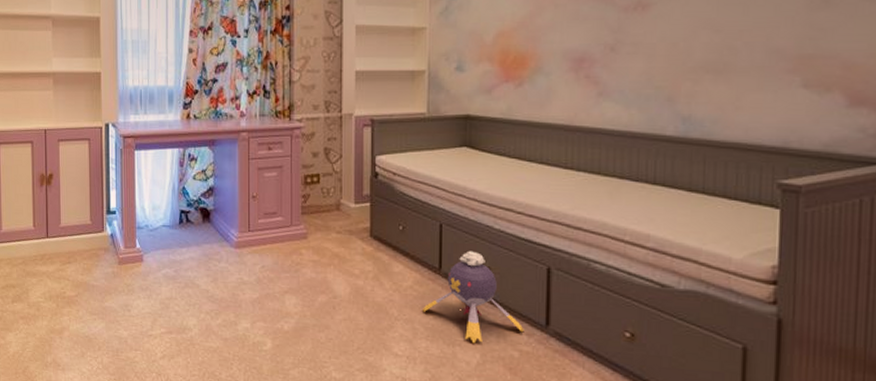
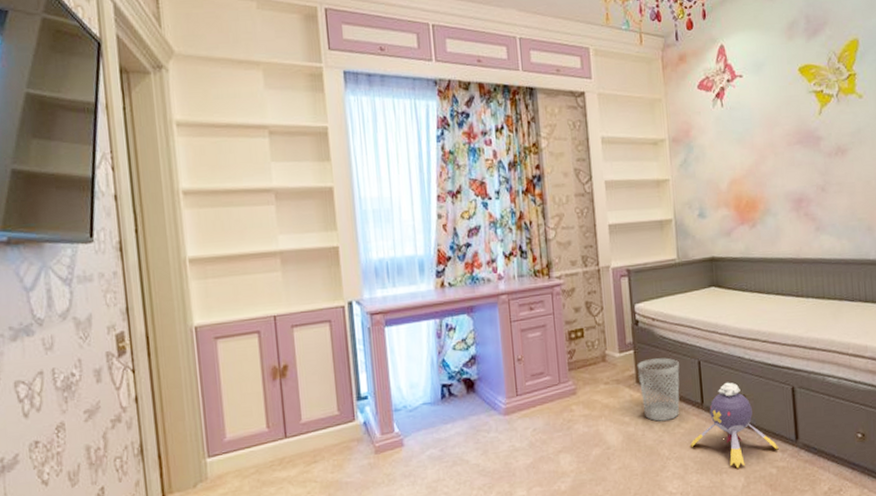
wastebasket: none [372,214,418,280] -> present [637,357,680,421]

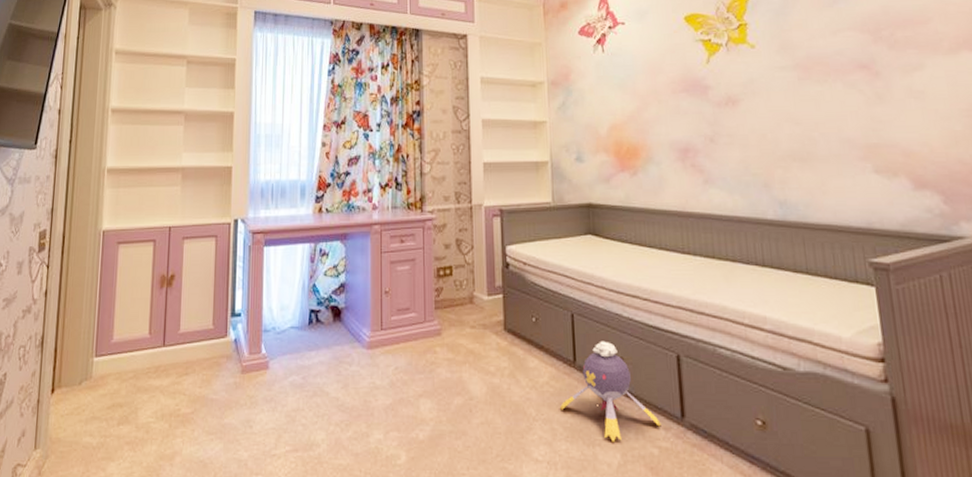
wastebasket: present [637,357,680,421] -> none [505,306,551,376]

